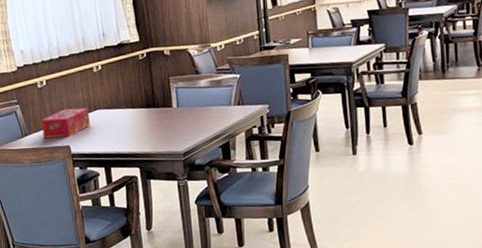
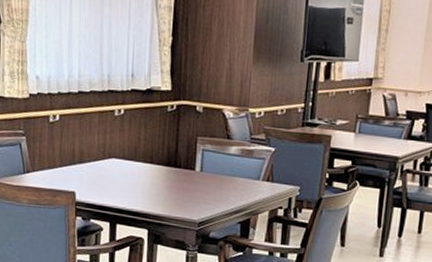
tissue box: present [41,107,90,139] -> none [47,150,102,183]

